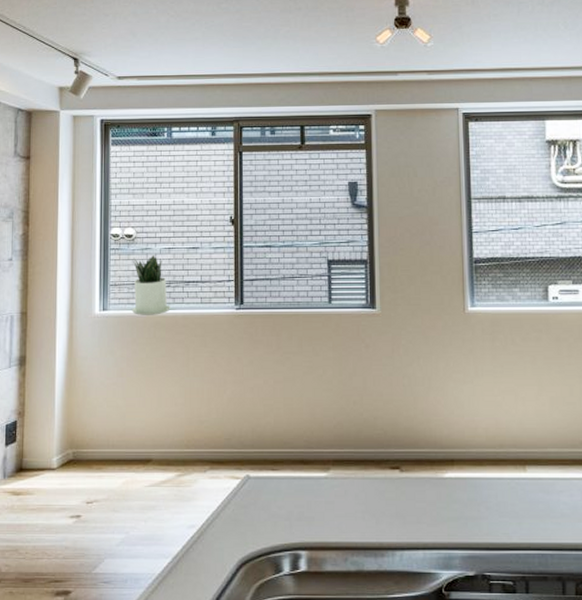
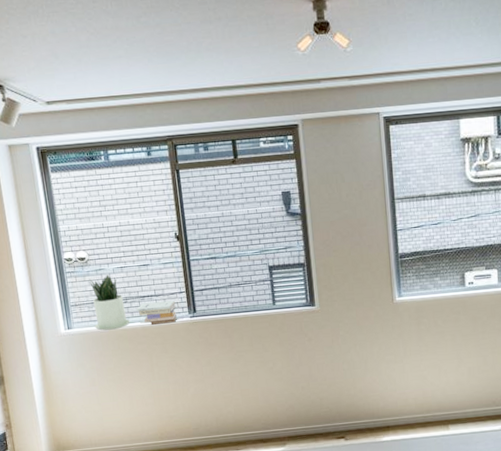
books: none [179,289,223,315] -> present [136,300,177,326]

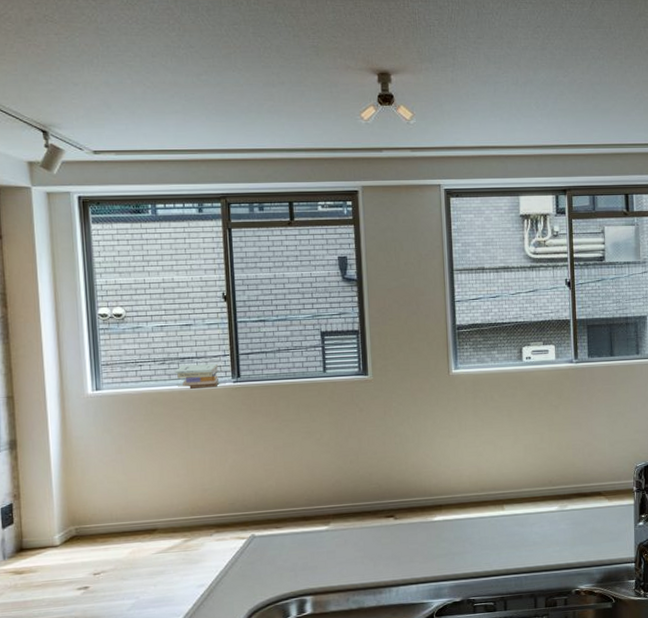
planter: present [89,275,130,331] -> none [124,333,167,393]

